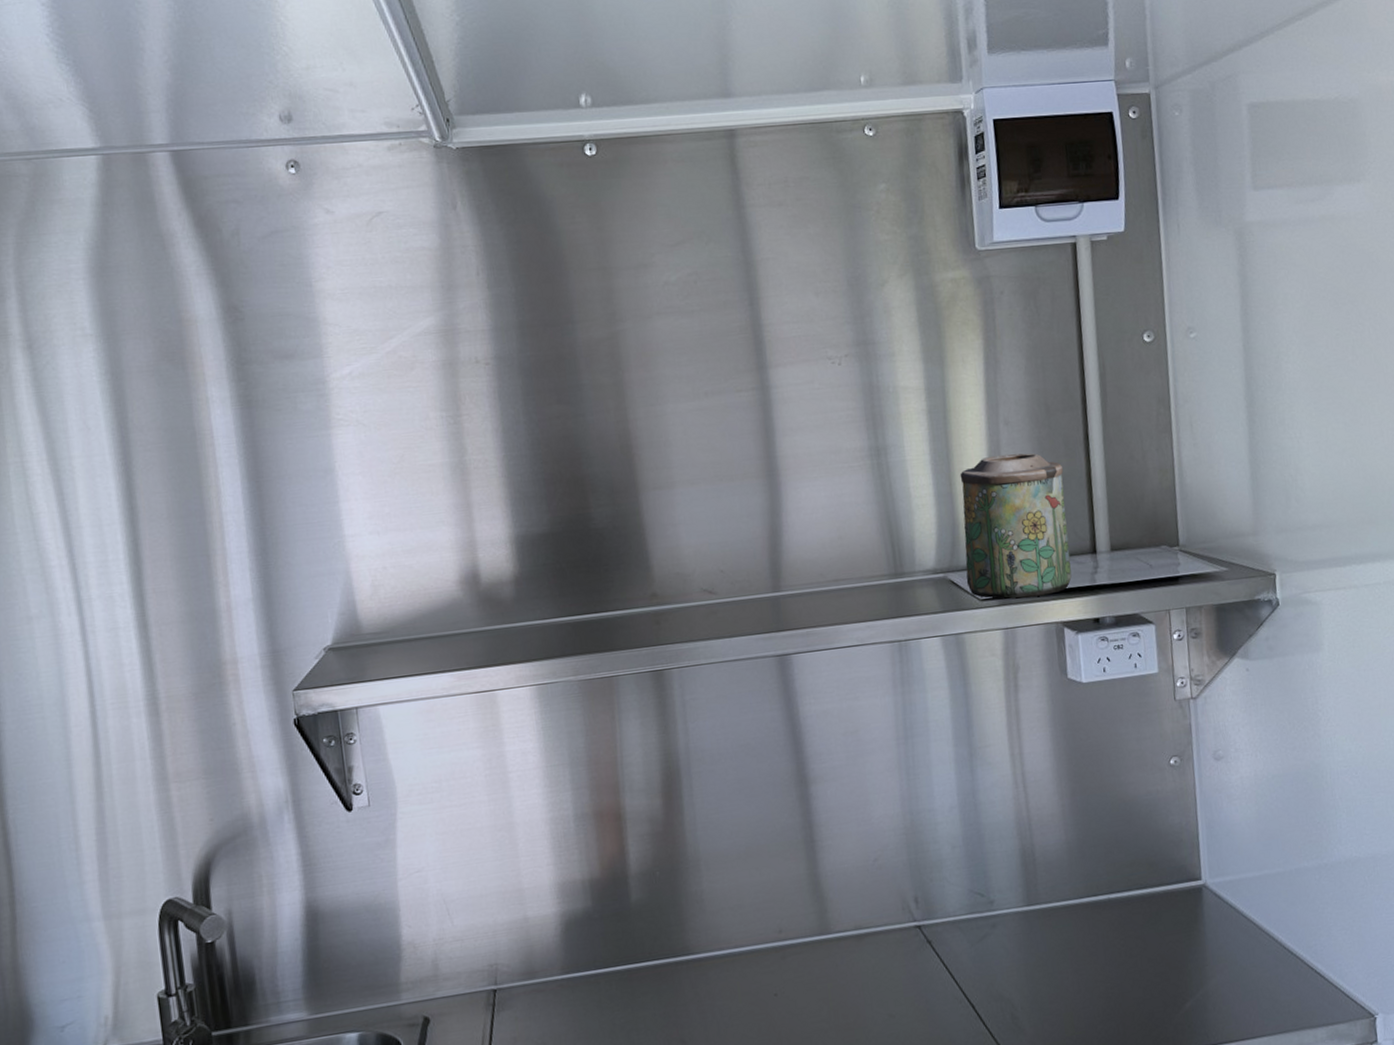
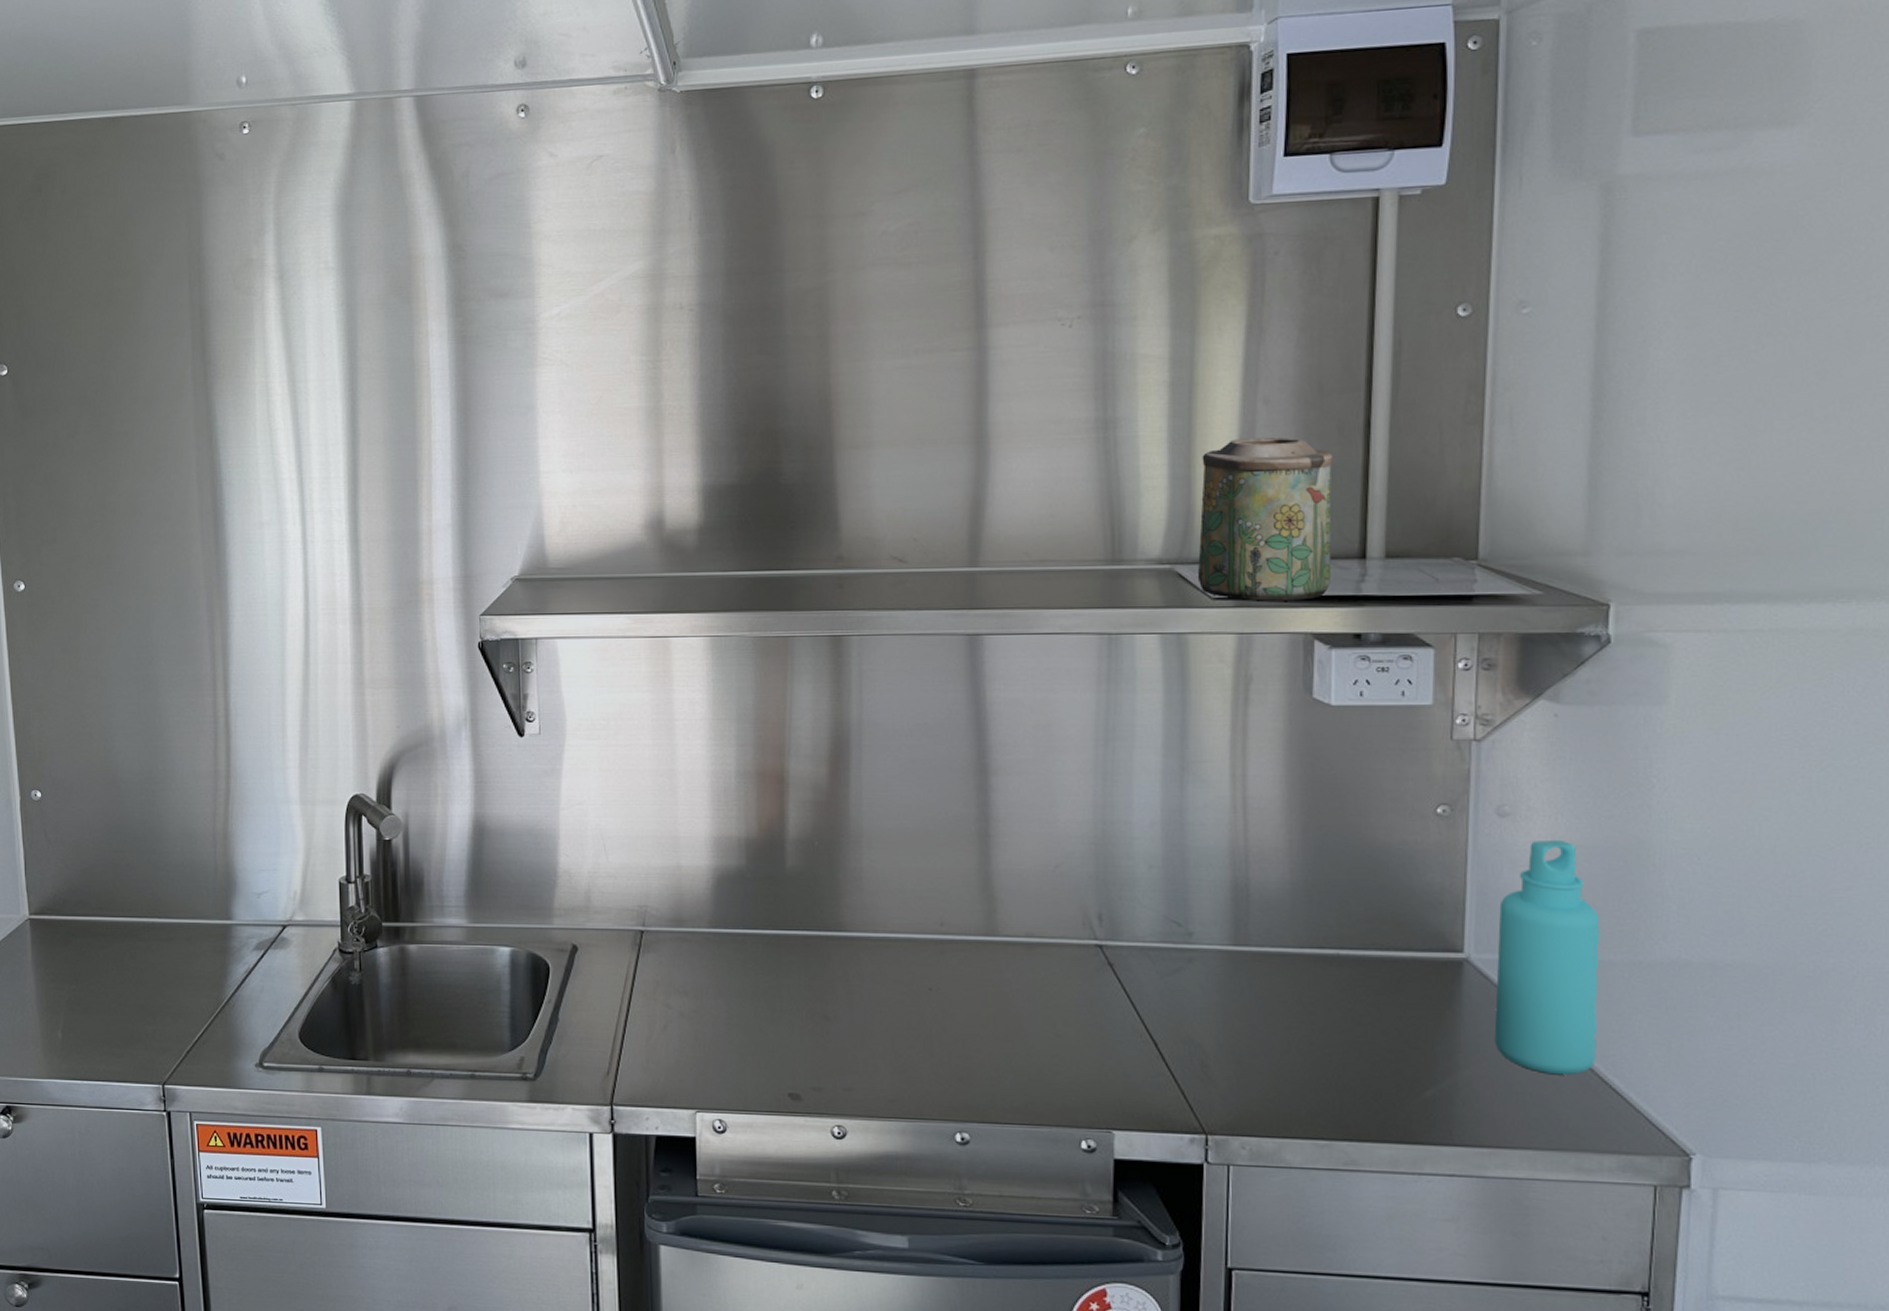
water bottle: none [1223,772,1304,971] -> present [1494,839,1602,1076]

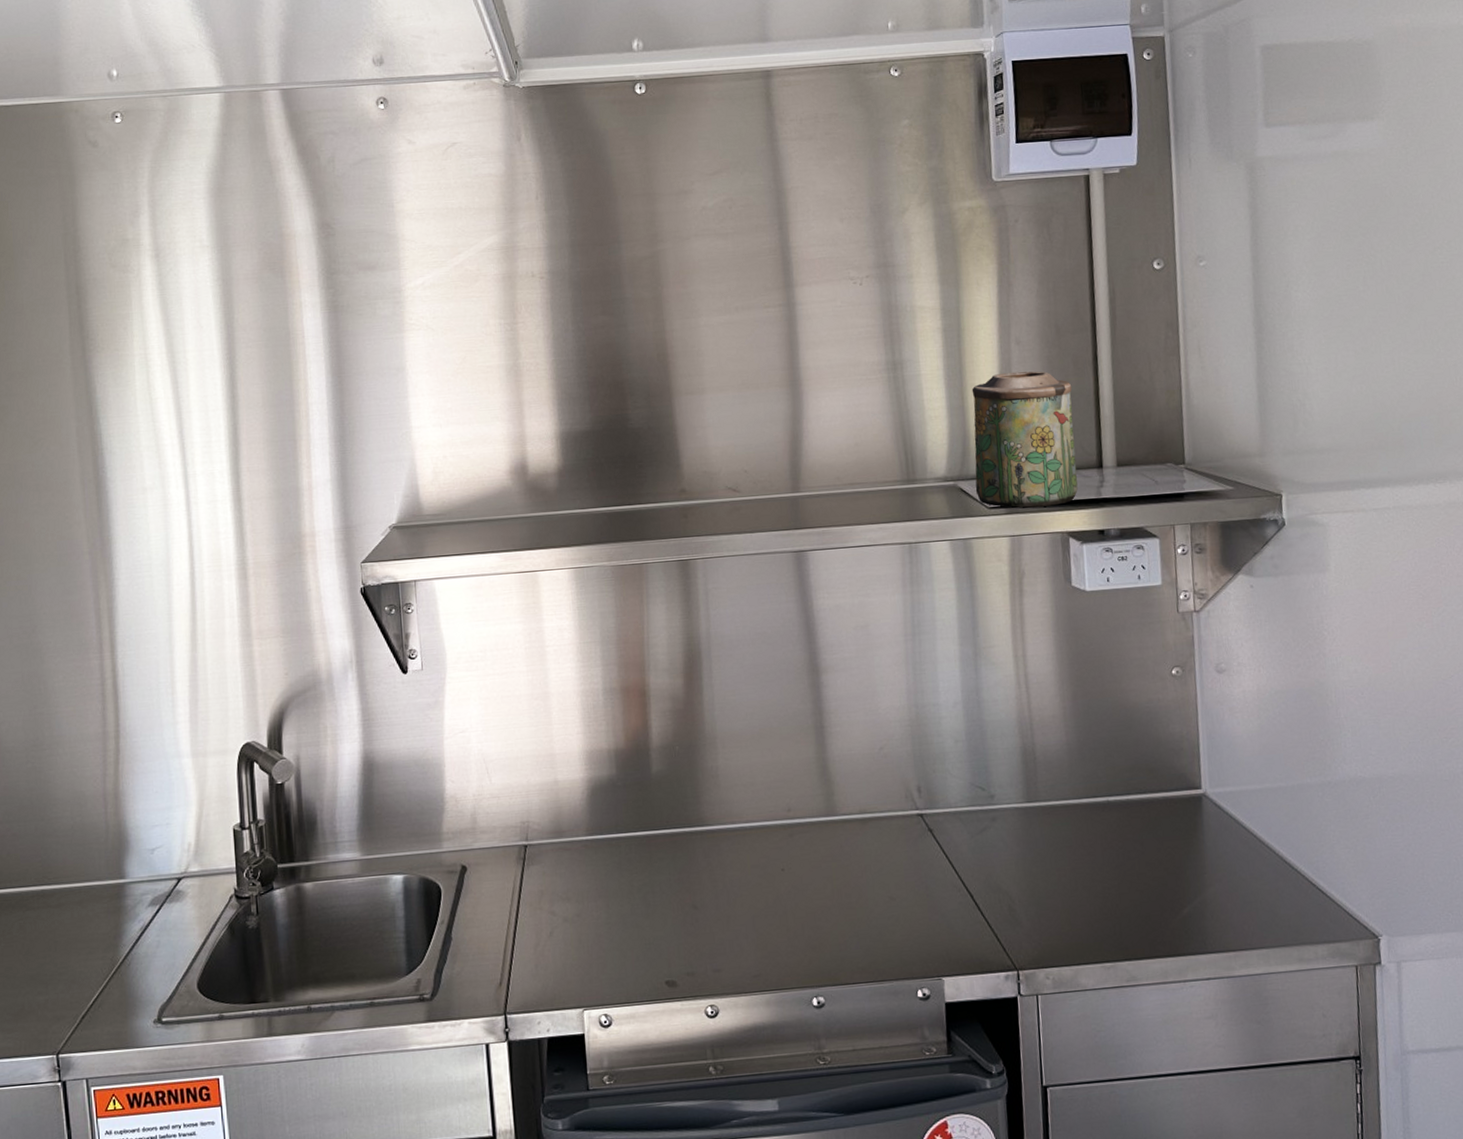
water bottle: present [1494,839,1602,1076] -> none [1224,687,1305,884]

